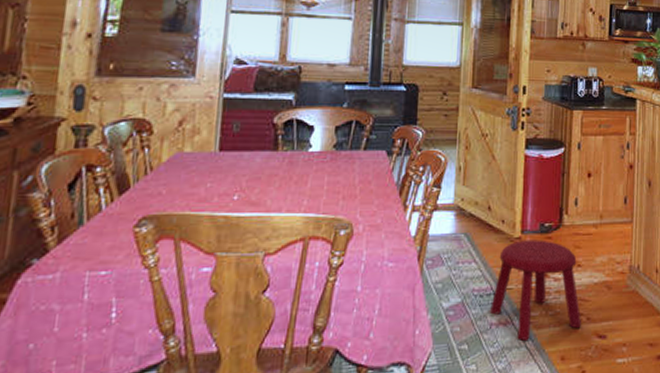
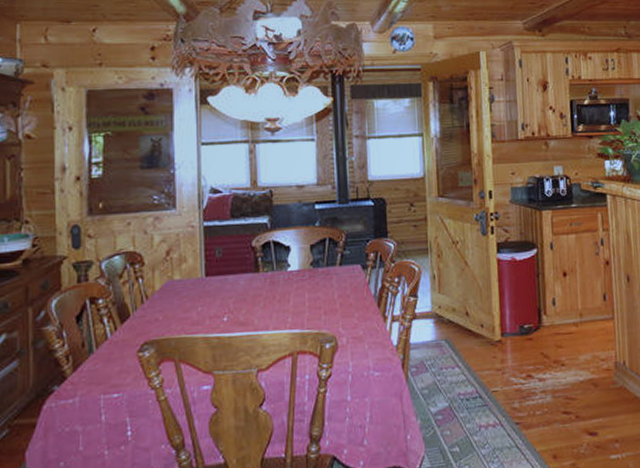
stool: present [490,240,582,342] -> none [478,341,572,442]

